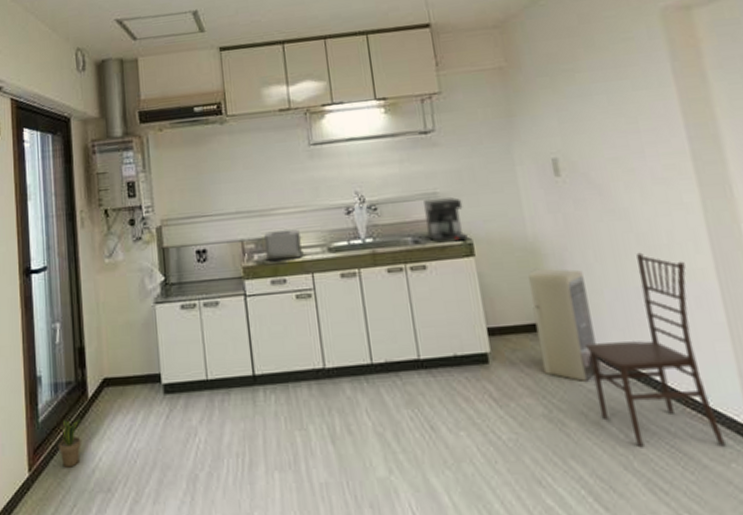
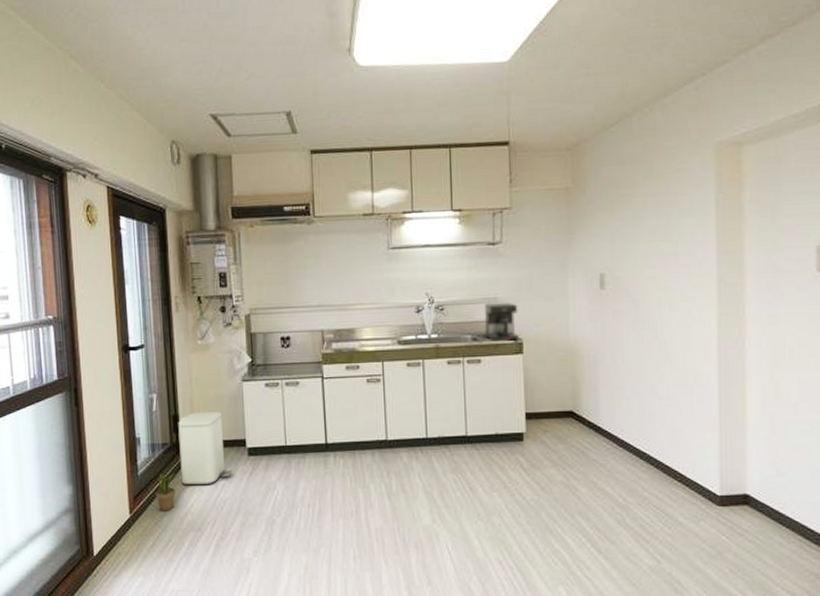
pedal bin: none [84,341,147,434] -> present [178,411,233,486]
toaster: present [264,229,304,262] -> none [342,323,377,350]
refrigerator: present [528,268,601,381] -> none [564,366,613,457]
dining chair: present [586,252,726,448] -> none [604,357,699,509]

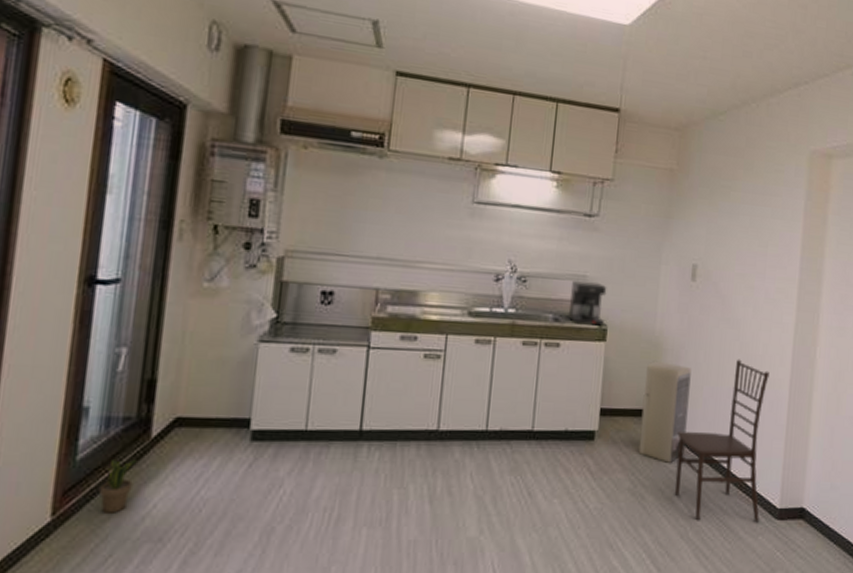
pedal bin: present [178,411,233,486] -> none [144,377,226,479]
refrigerator: none [564,366,613,457] -> present [638,361,692,463]
dining chair: none [604,357,699,509] -> present [674,359,770,523]

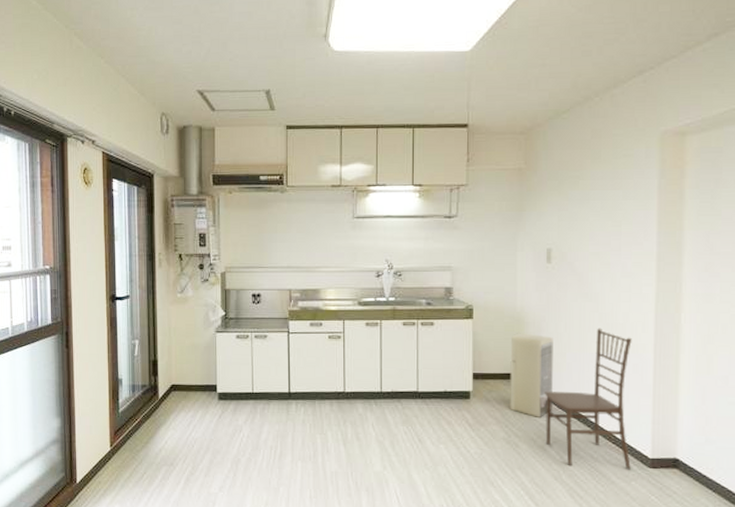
potted plant: present [99,460,137,513] -> none [134,412,153,446]
coffee maker: present [568,280,607,326] -> none [438,271,470,306]

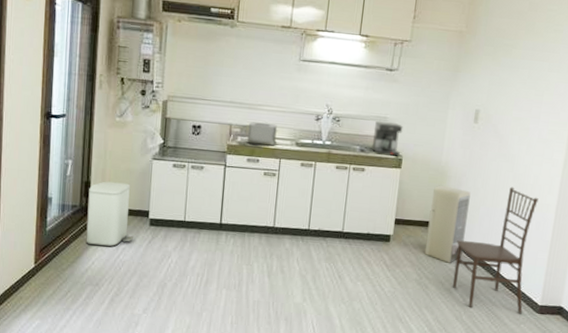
pedal bin: none [157,358,204,425] -> present [86,181,134,248]
toaster: none [308,285,340,309] -> present [247,121,279,147]
coffee maker: none [438,271,470,306] -> present [371,120,403,157]

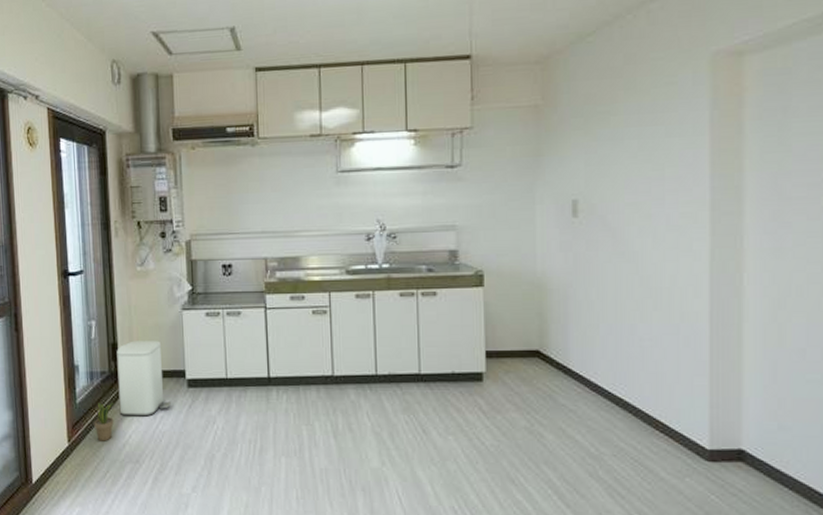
potted plant: none [61,232,81,266] -> present [94,403,114,441]
toaster: present [247,121,279,147] -> none [287,251,324,280]
coffee maker: present [371,120,403,157] -> none [441,230,479,272]
refrigerator: present [424,185,471,263] -> none [530,302,584,402]
dining chair: present [452,186,539,314] -> none [574,293,684,464]

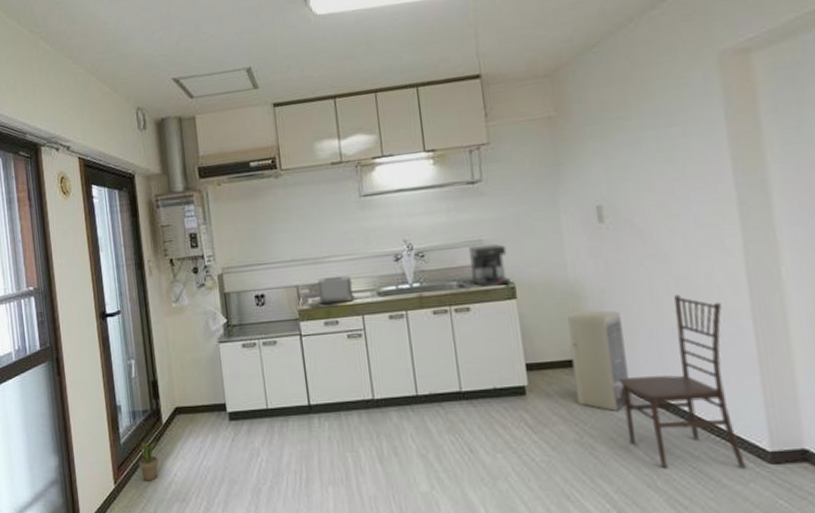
pedal bin: present [117,341,172,417] -> none [157,375,215,454]
toaster: none [287,251,324,280] -> present [318,275,355,305]
coffee maker: none [441,230,479,272] -> present [469,243,511,287]
refrigerator: none [530,302,584,402] -> present [567,309,632,411]
dining chair: none [574,293,684,464] -> present [619,294,746,469]

